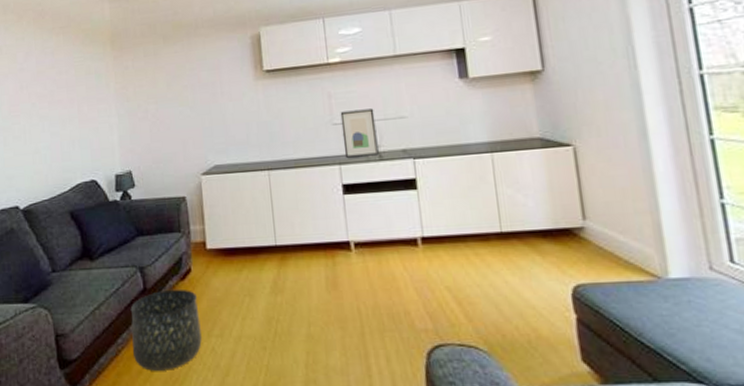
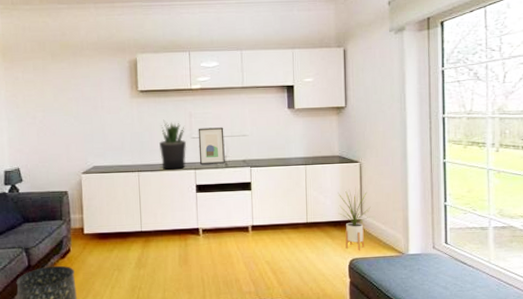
planter: none [293,103,328,167] -> present [159,119,187,170]
house plant: none [544,183,598,273] -> present [338,189,371,251]

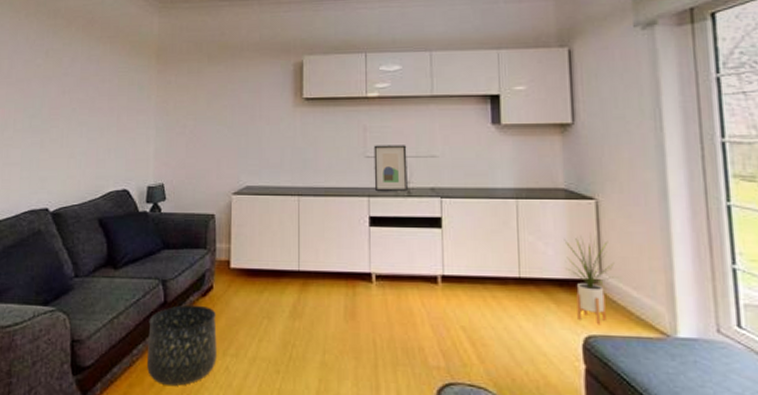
planter: present [159,119,187,170] -> none [326,133,360,196]

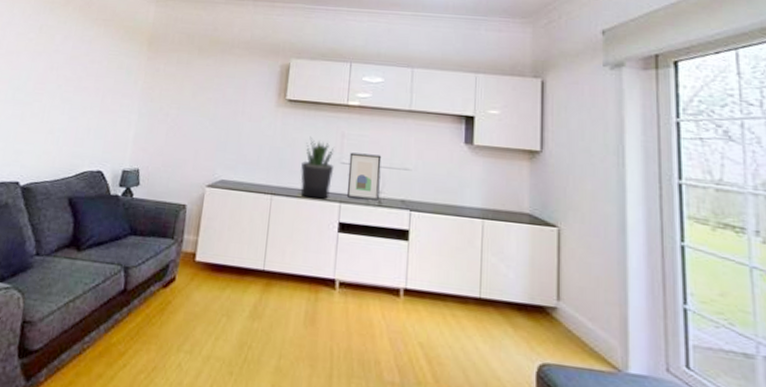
basket: present [147,304,217,386] -> none [97,294,175,379]
planter: none [326,133,360,196] -> present [300,136,335,200]
house plant: present [564,235,615,325] -> none [525,262,572,354]

